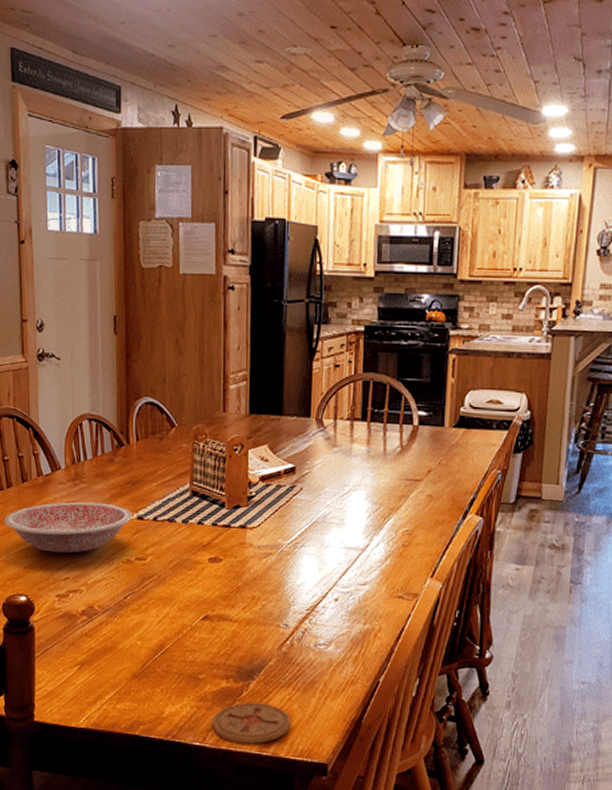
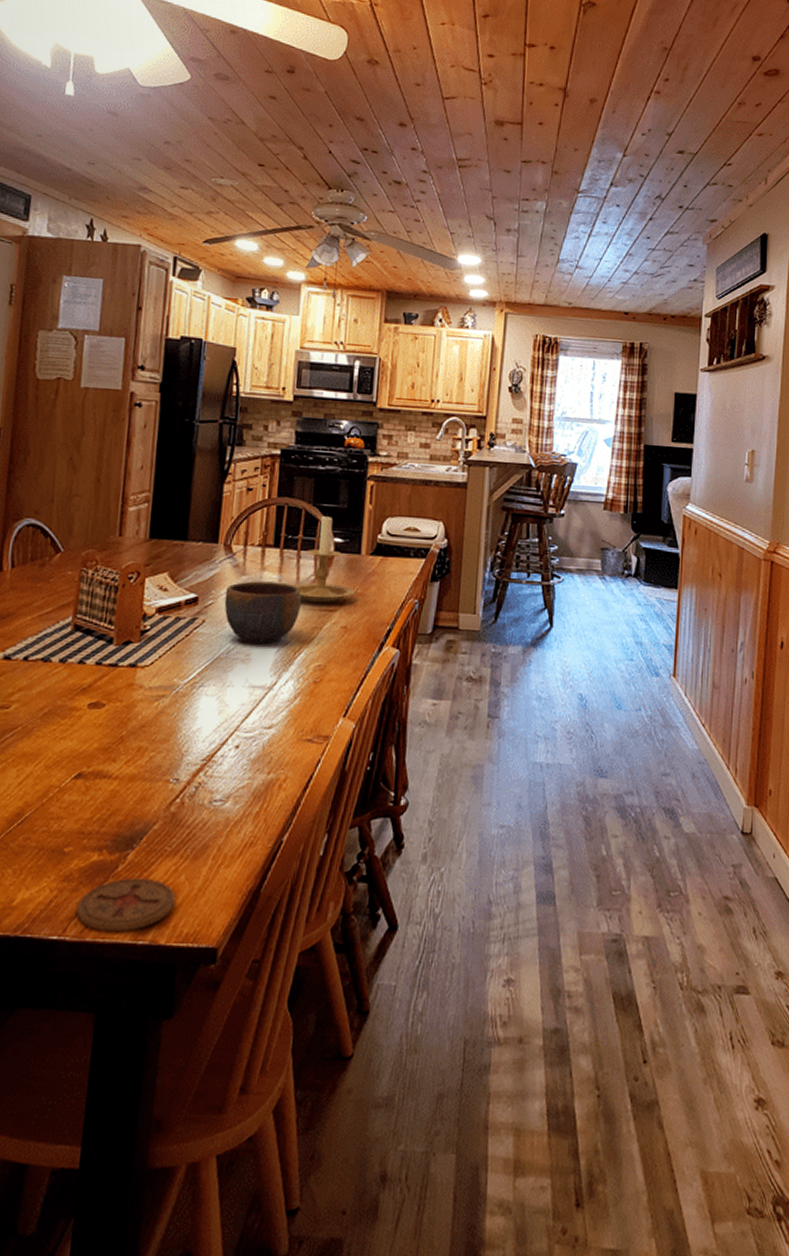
bowl: none [318,452,389,510] -> present [224,581,302,644]
candle holder: none [380,387,440,473] -> present [293,513,356,603]

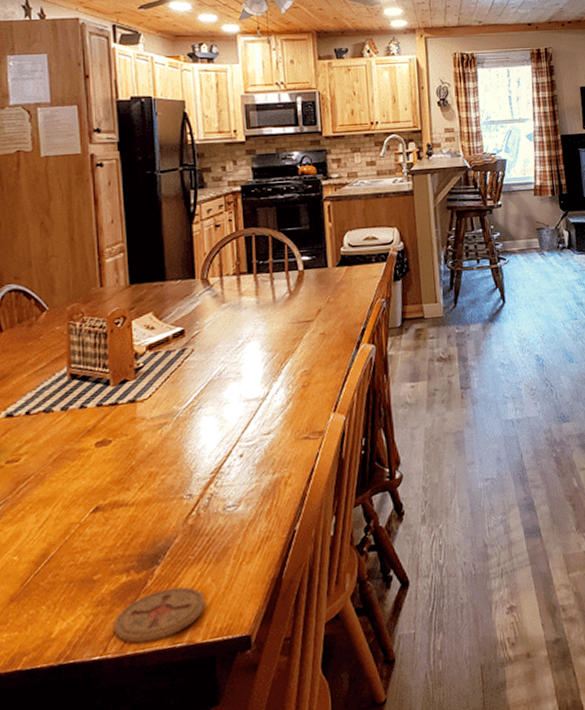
bowl: present [224,581,302,644] -> none [209,303,280,363]
candle holder: present [293,513,356,603] -> none [270,236,329,317]

